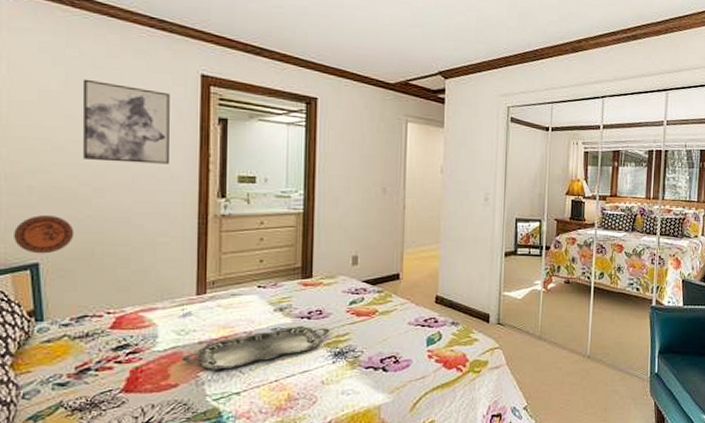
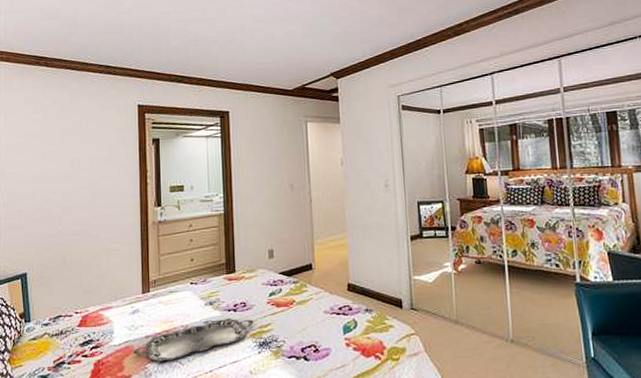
decorative plate: present [14,215,74,254] -> none [10,233,51,266]
wall art: present [82,79,170,164] -> none [54,120,117,185]

